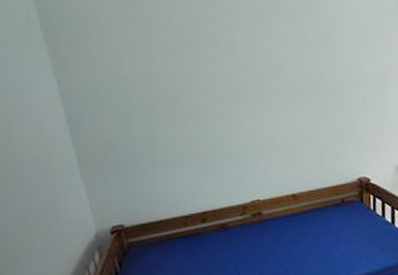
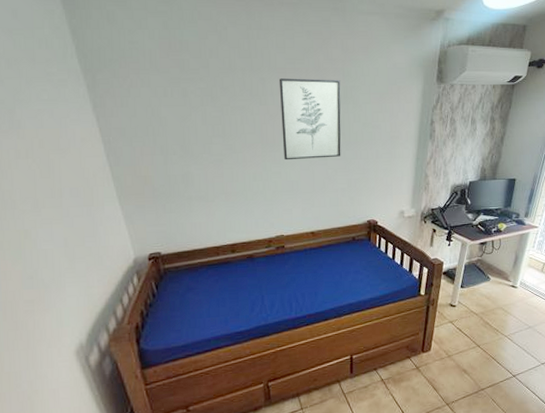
wall art: none [247,20,322,114] -> present [278,78,341,161]

